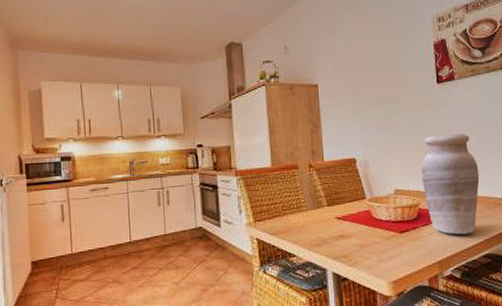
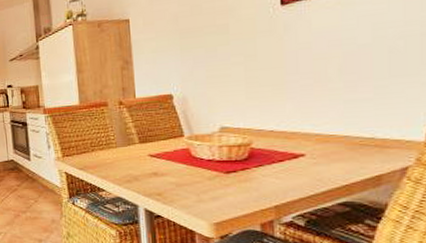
vase: present [421,133,480,235] -> none [255,61,338,178]

